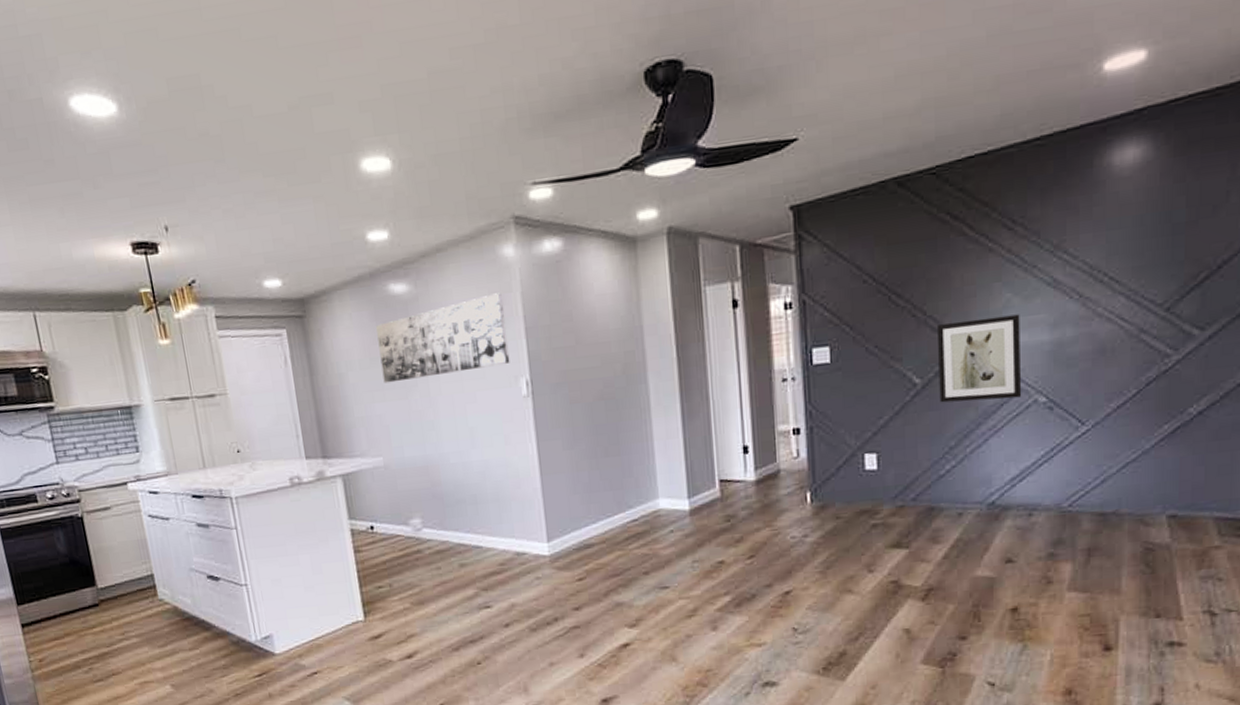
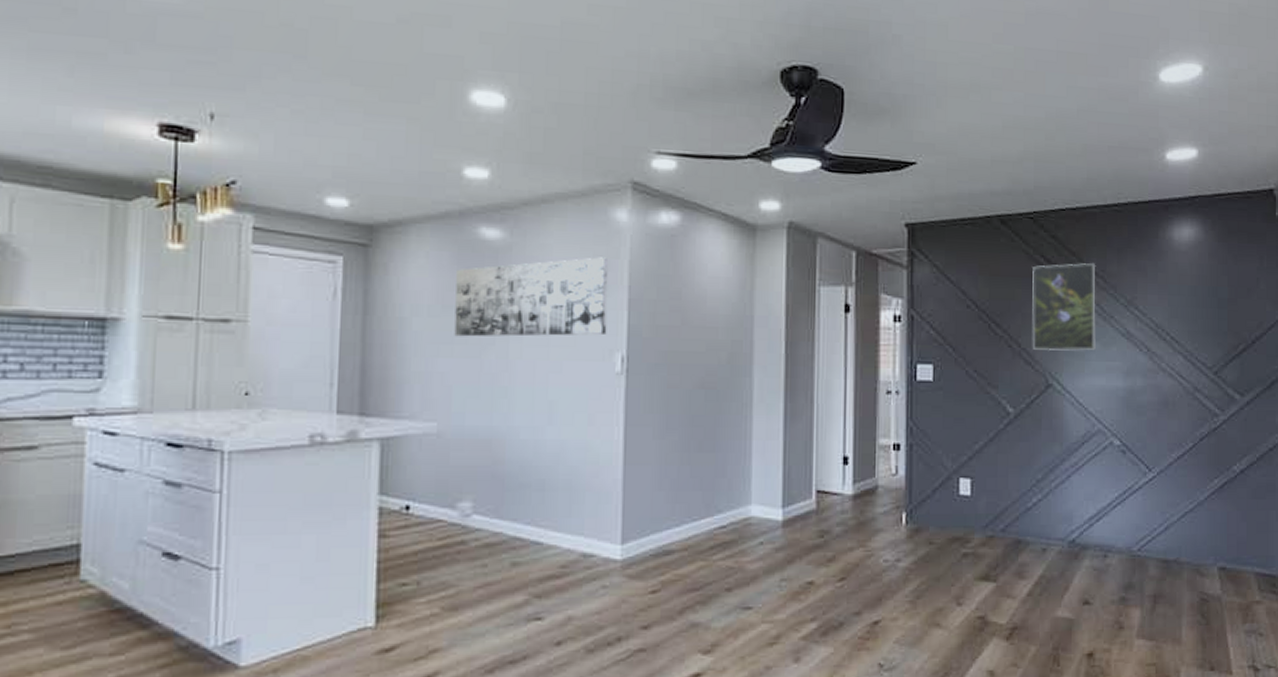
wall art: present [936,314,1022,403] -> none [1029,357,1100,438]
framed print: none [937,211,1015,316] -> present [1032,263,1096,351]

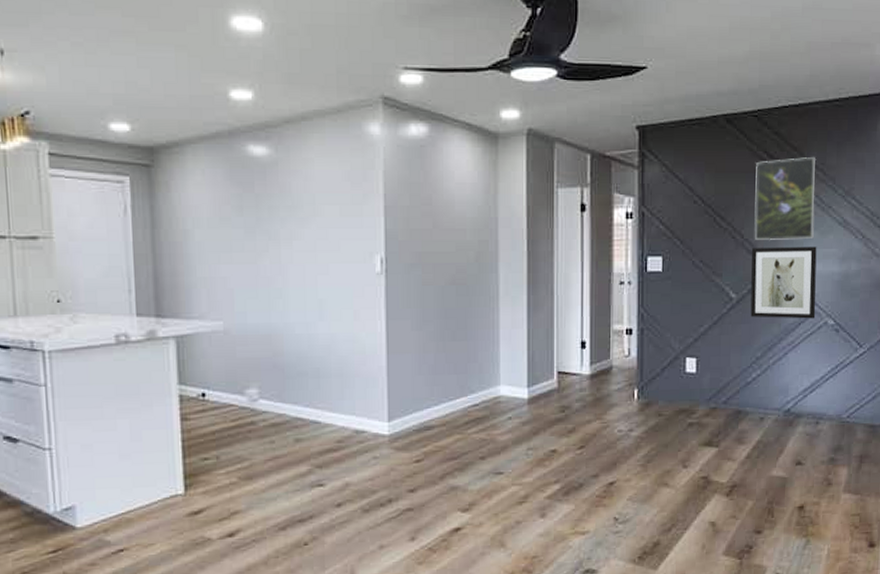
wall art: present [454,257,609,337] -> none [230,168,366,245]
wall art: none [1029,357,1100,438] -> present [750,246,817,319]

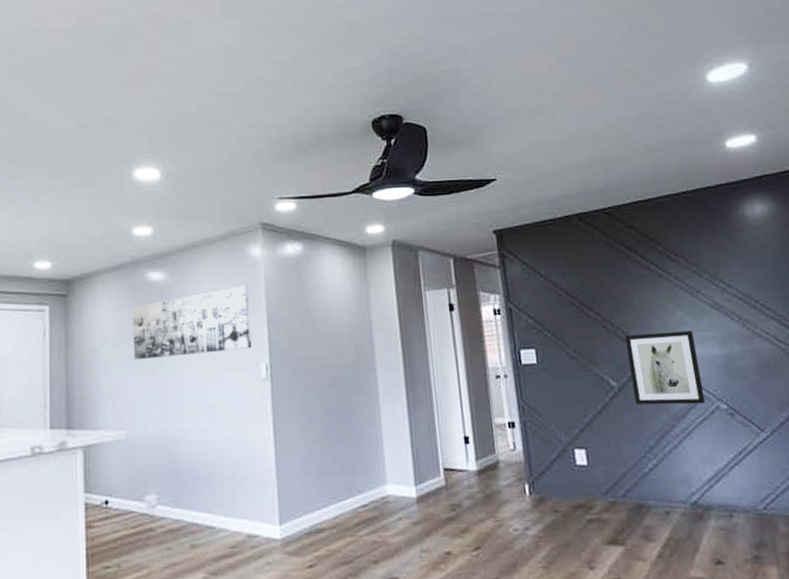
wall art: none [230,168,366,245] -> present [132,285,252,360]
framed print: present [754,157,817,240] -> none [615,246,687,328]

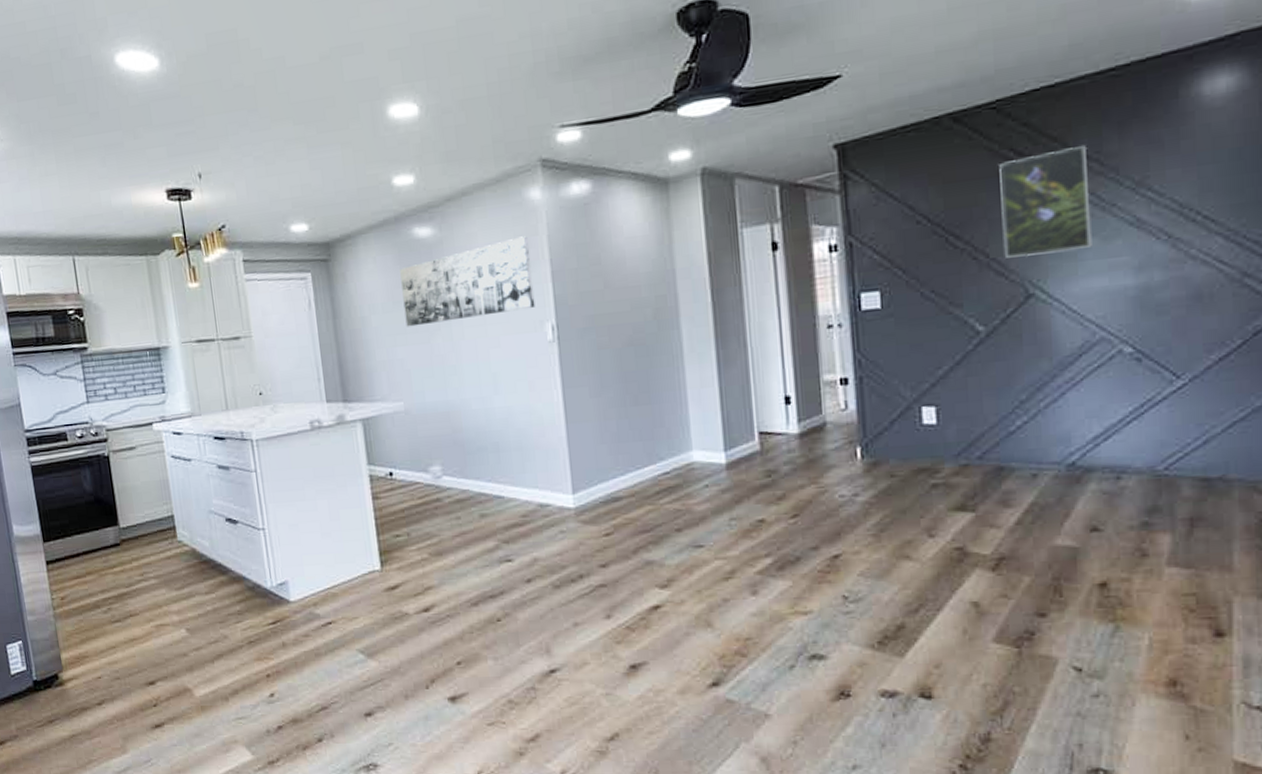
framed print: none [615,246,687,328] -> present [999,146,1092,258]
wall art: present [624,330,706,405] -> none [1001,256,1104,353]

